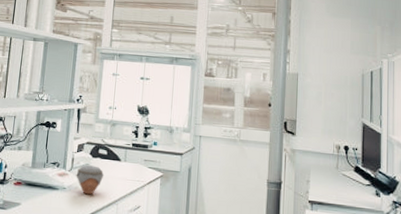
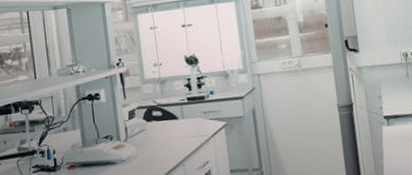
jar: present [76,165,104,195] -> none [133,130,164,162]

